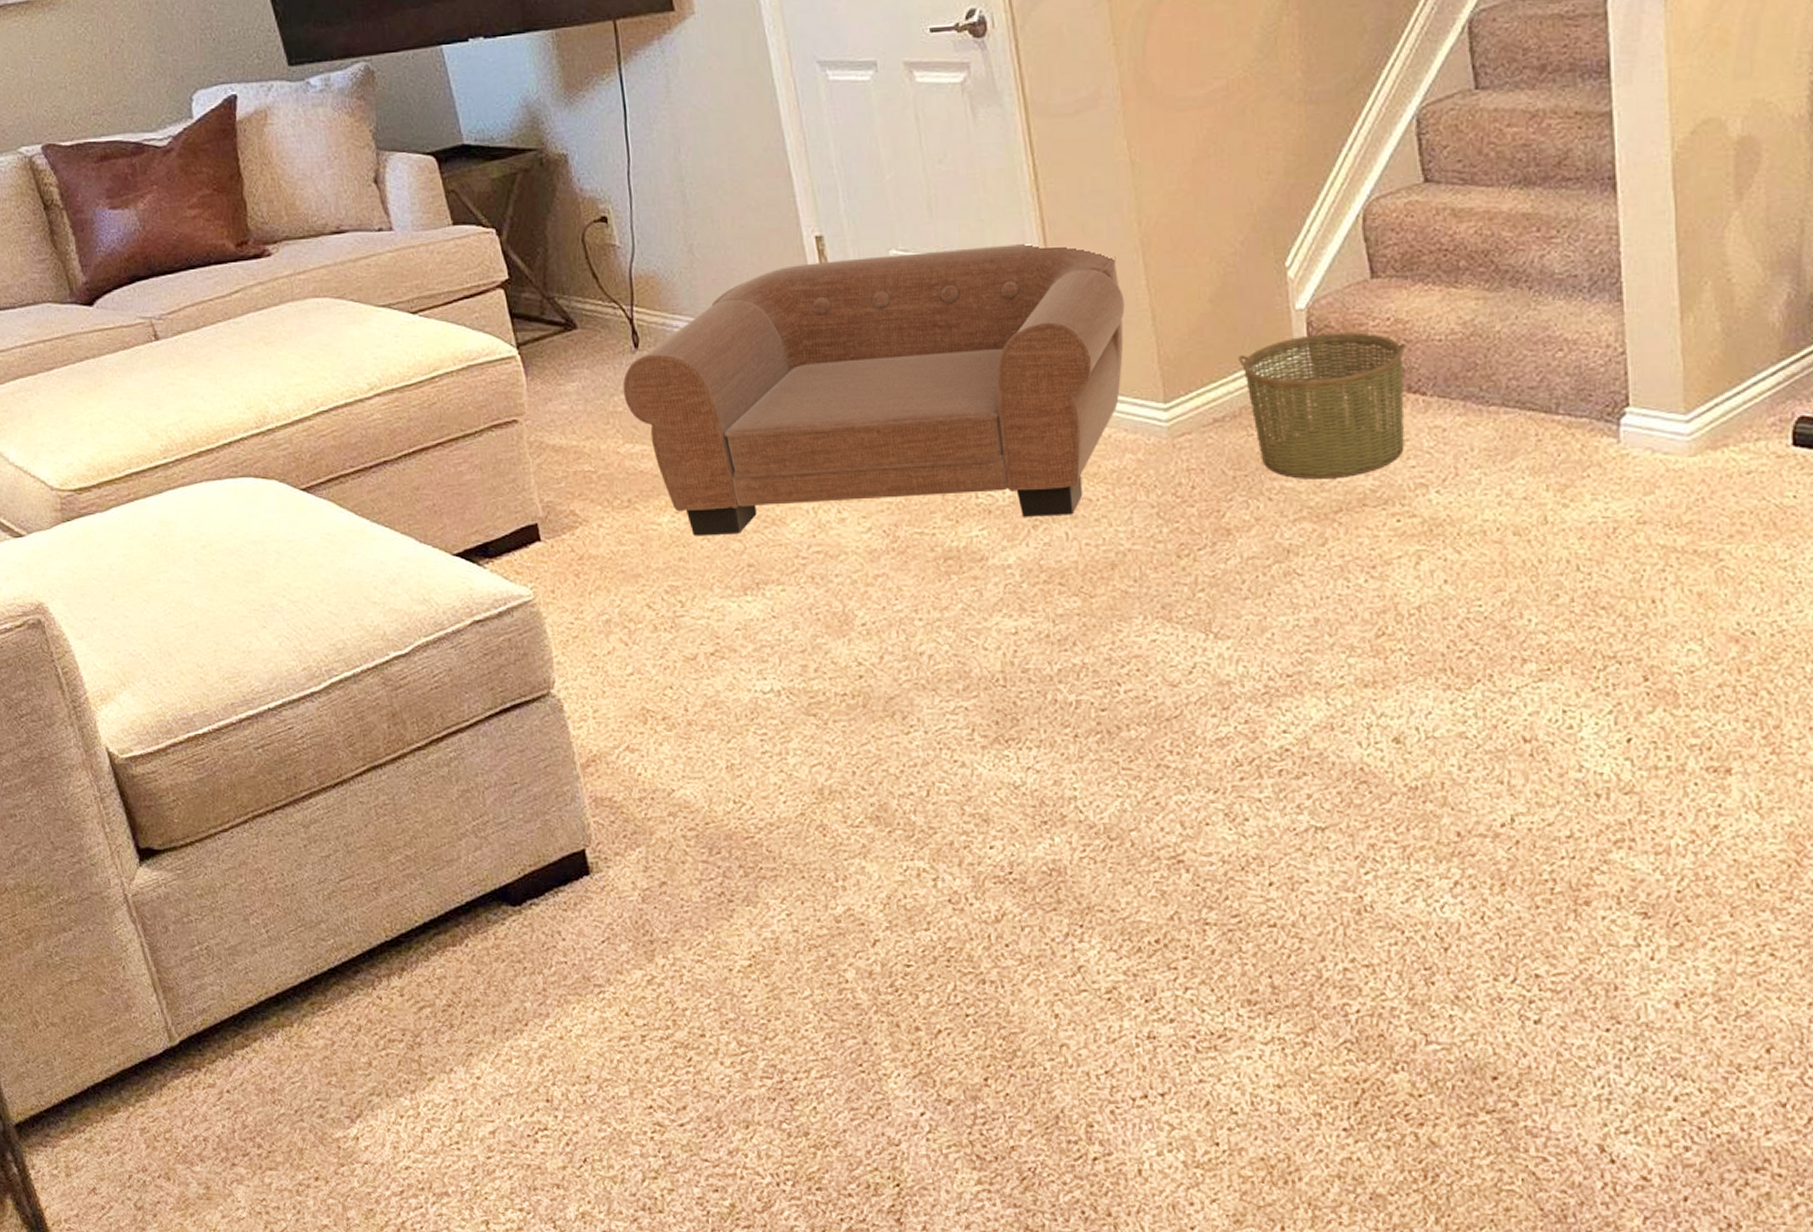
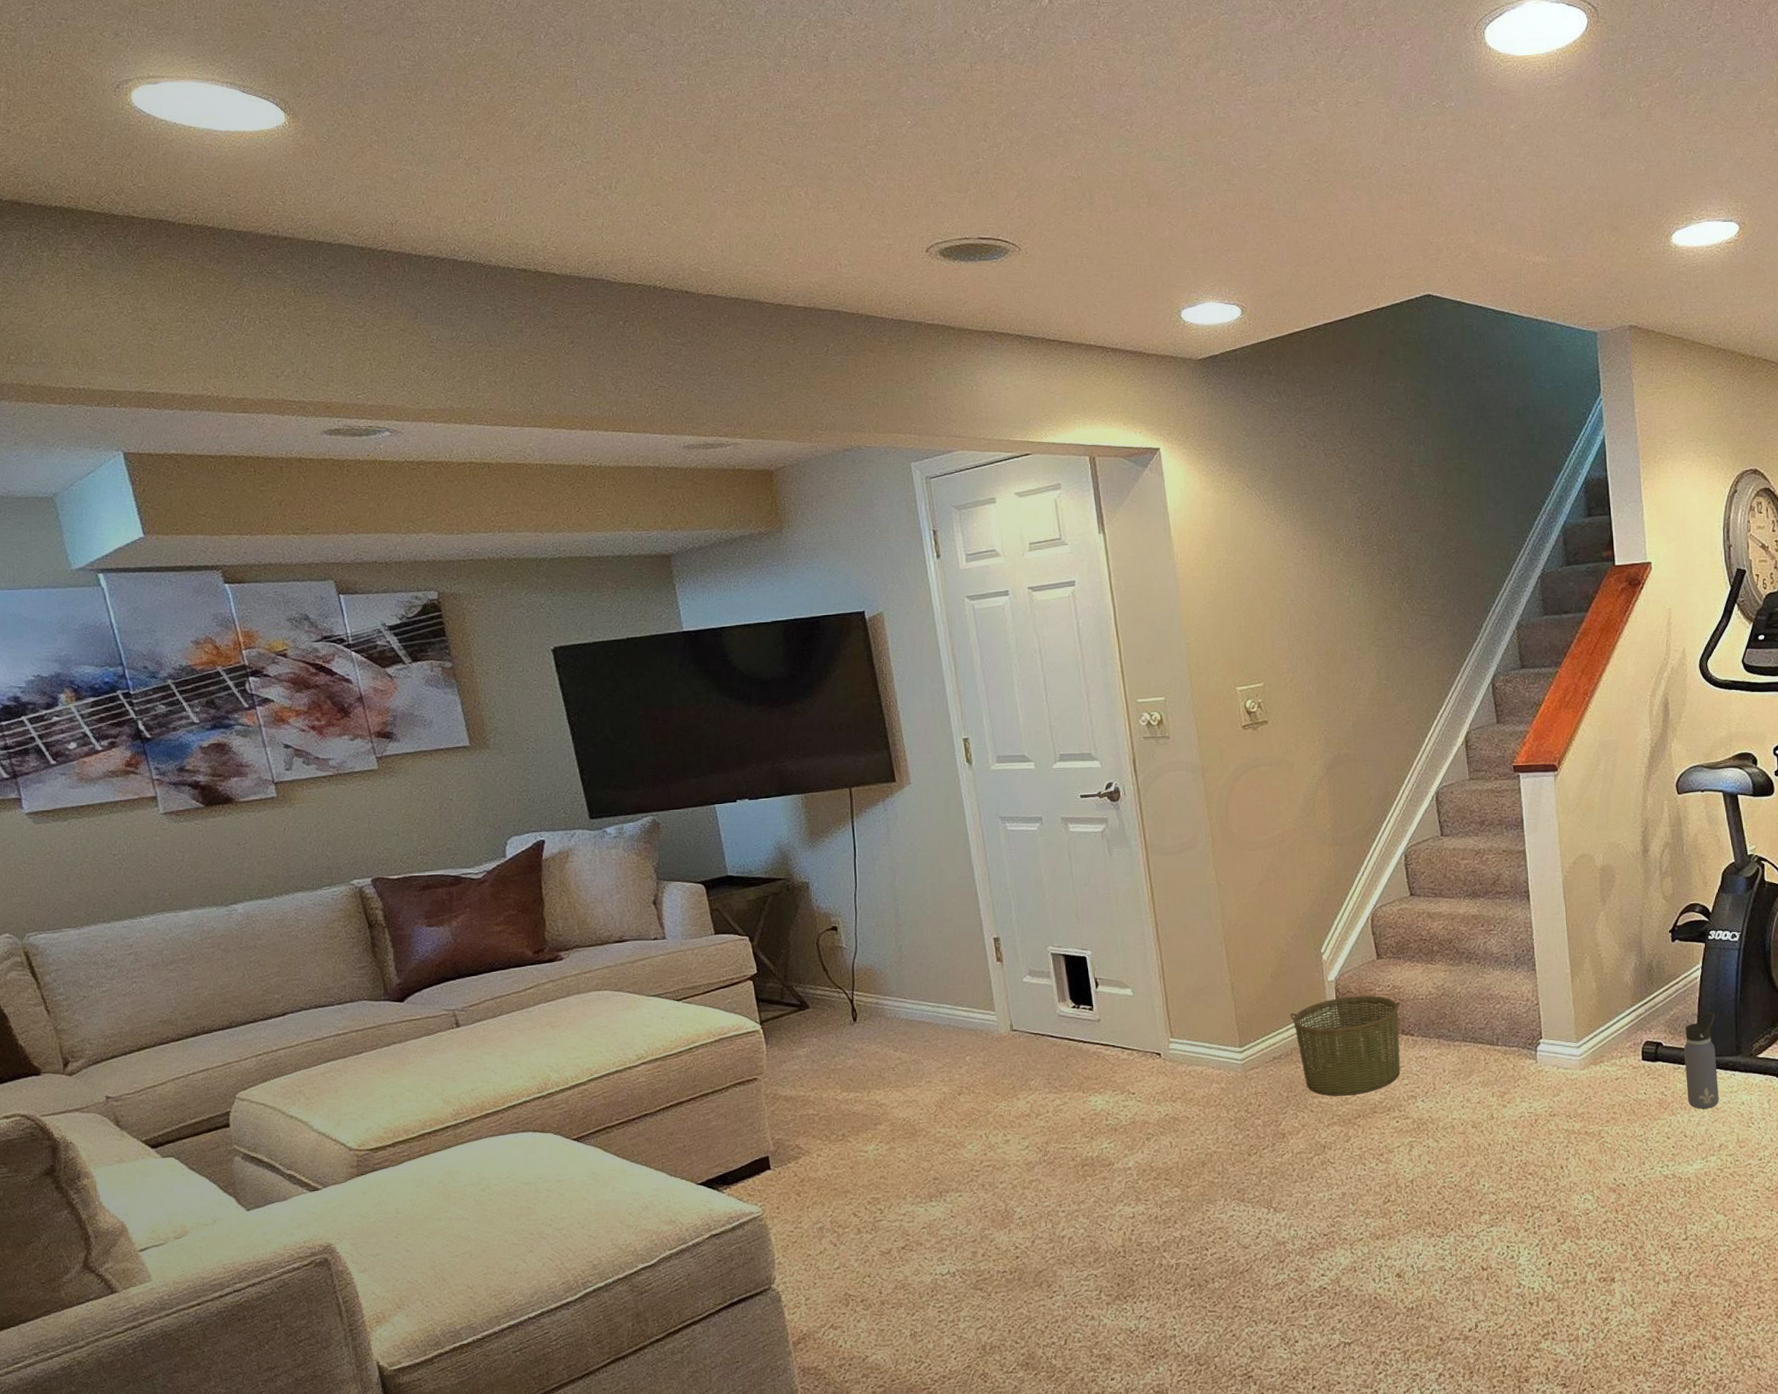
dog bed: present [622,244,1125,536] -> none [842,941,1213,1159]

